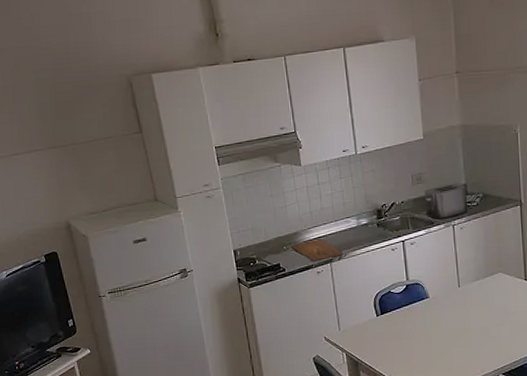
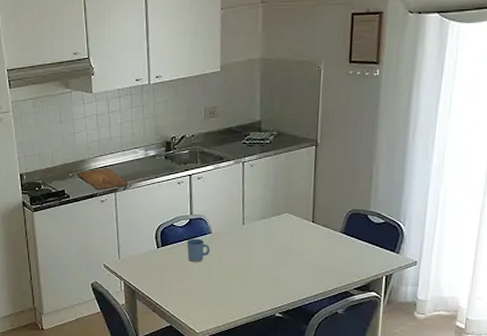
mug: none [406,304,430,328] -> present [187,238,211,262]
toaster: present [424,184,468,220] -> none [216,120,261,156]

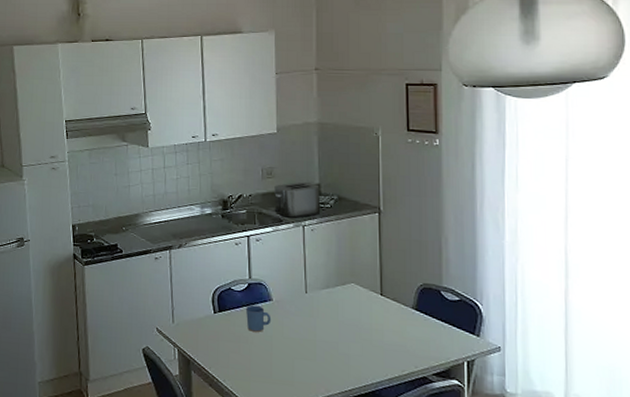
cutting board: present [76,167,129,191] -> none [130,222,184,247]
toaster: none [216,120,261,156] -> present [274,182,321,219]

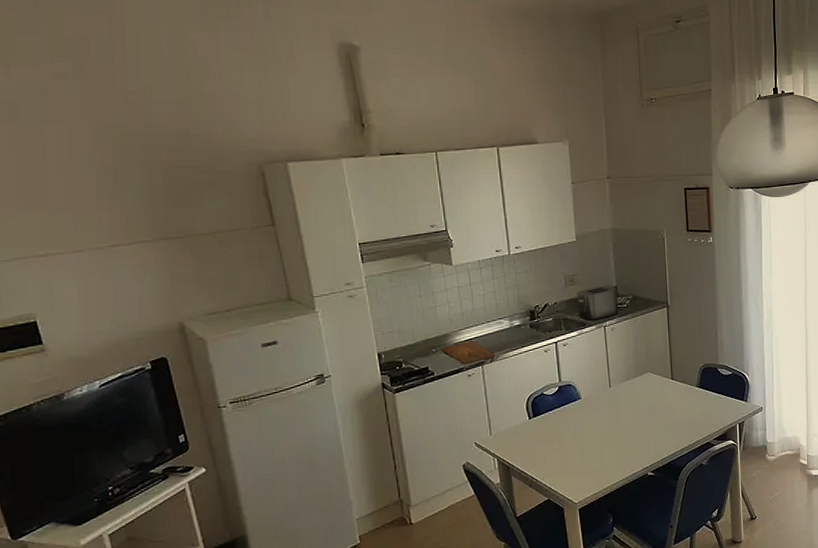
cutting board: none [130,222,184,247] -> present [440,340,496,365]
mug: present [246,305,272,332] -> none [558,405,582,430]

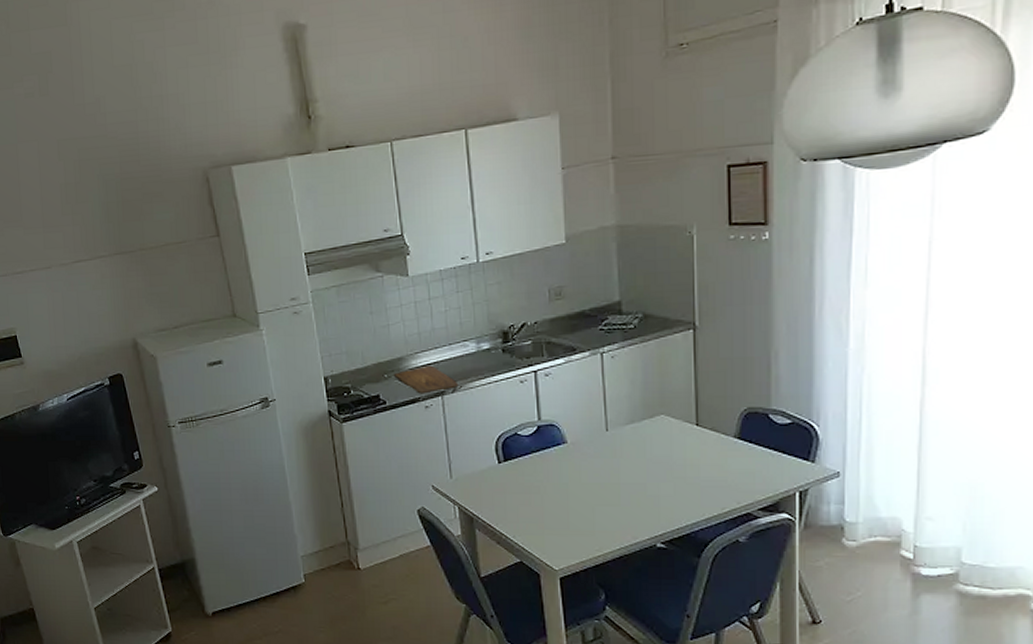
toaster: present [577,286,619,322] -> none [565,301,623,346]

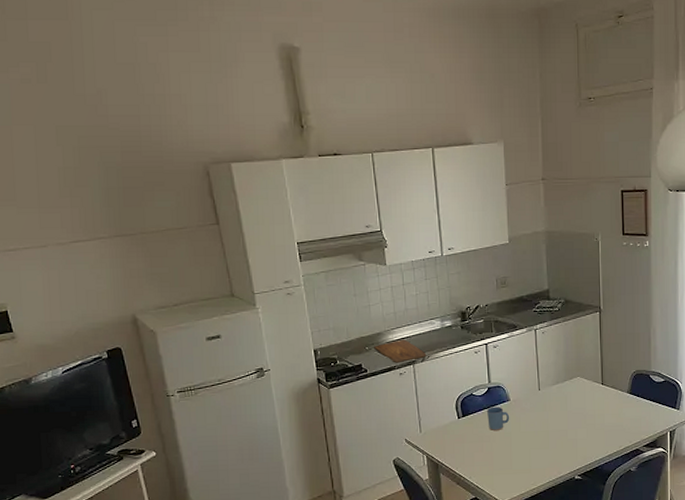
mug: none [536,450,567,480] -> present [487,406,510,430]

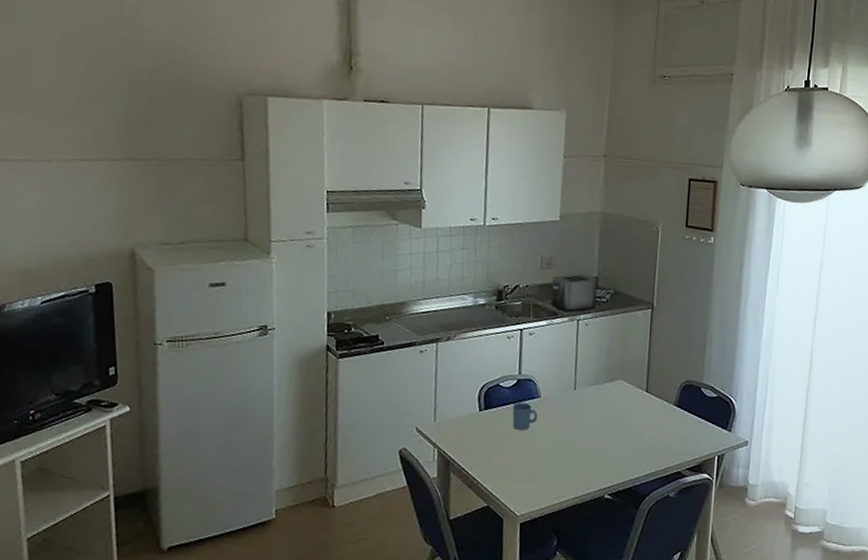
cutting board: present [373,339,427,364] -> none [394,312,453,340]
toaster: none [508,289,550,324] -> present [550,274,598,313]

